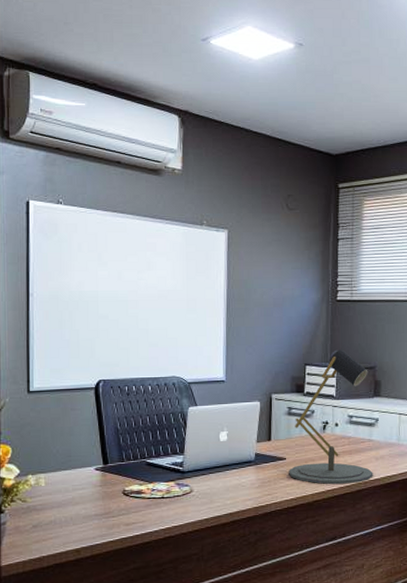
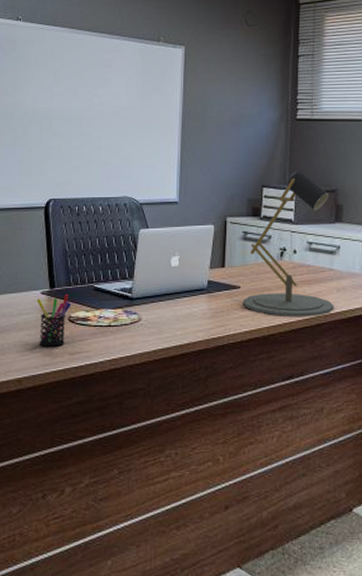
pen holder: none [90,470,125,519] -> present [36,294,72,347]

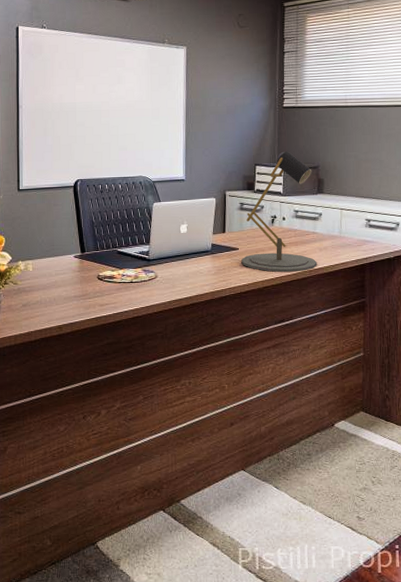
pen holder: present [36,294,72,347] -> none [70,257,100,300]

